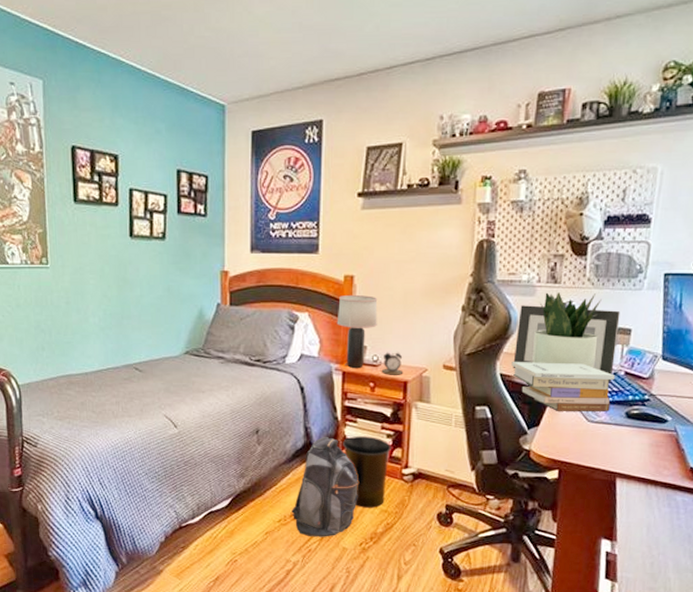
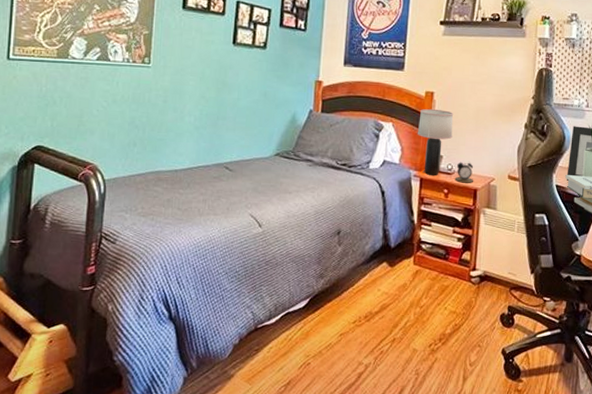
backpack: present [291,436,358,537] -> none [366,238,430,339]
waste bin: present [343,436,391,508] -> none [418,239,461,309]

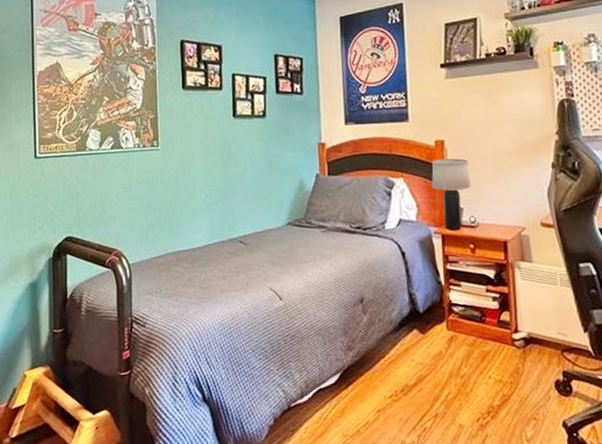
alarm clock: present [454,161,474,183] -> none [480,211,502,236]

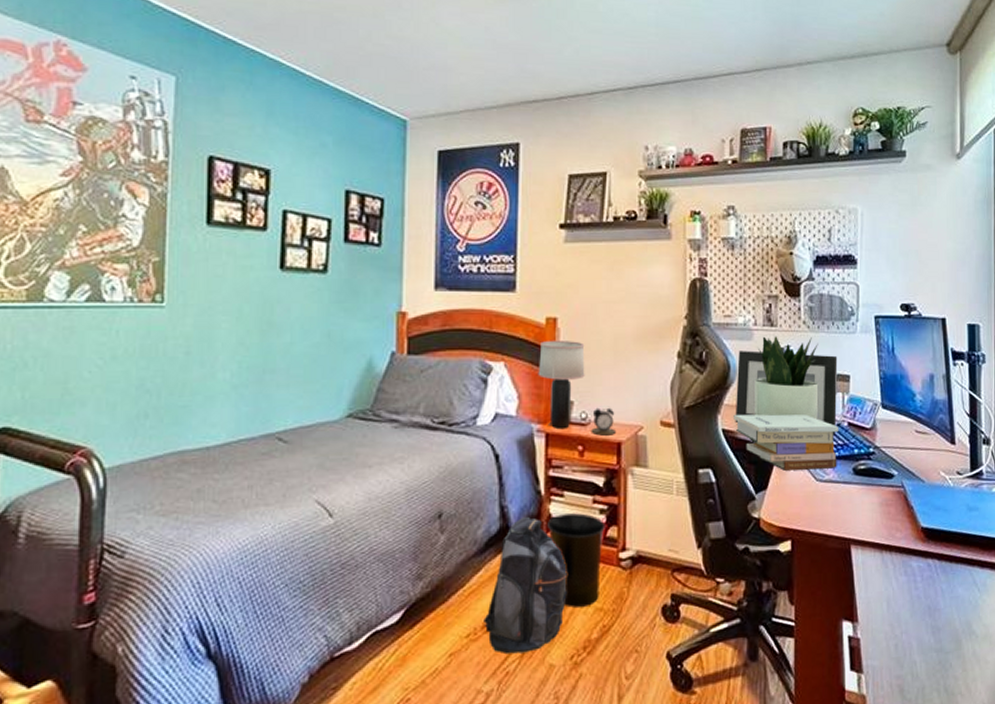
backpack: none [402,302,470,414] -> present [484,516,567,654]
waste bin: none [449,300,499,378] -> present [548,513,605,607]
alarm clock: none [480,211,502,236] -> present [591,406,617,436]

